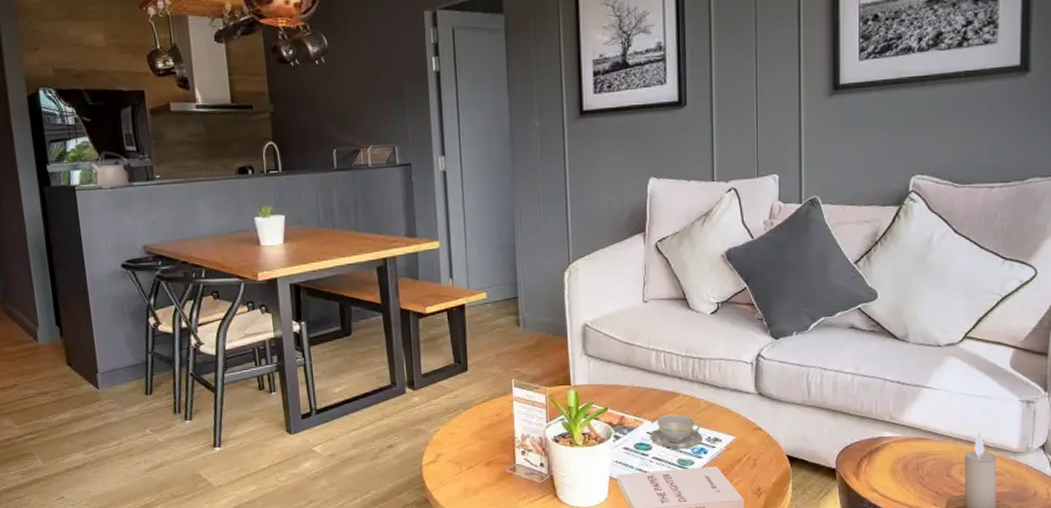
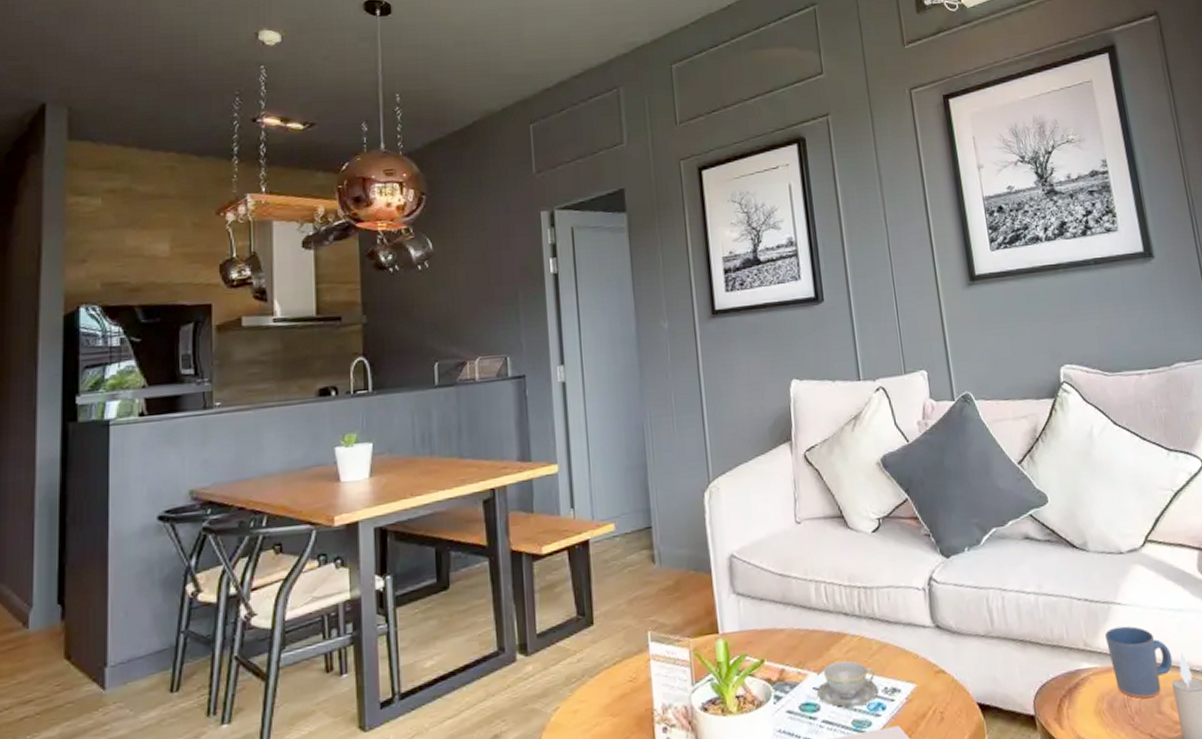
kettle: present [90,150,135,189] -> none [133,375,188,423]
mug: none [911,406,969,464] -> present [1105,626,1173,699]

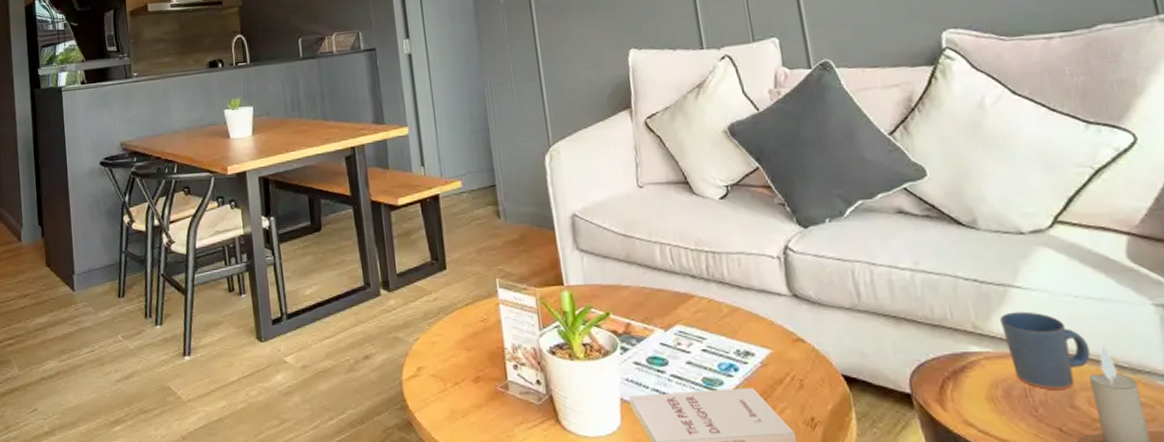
teacup: present [817,660,879,708] -> none [665,320,731,365]

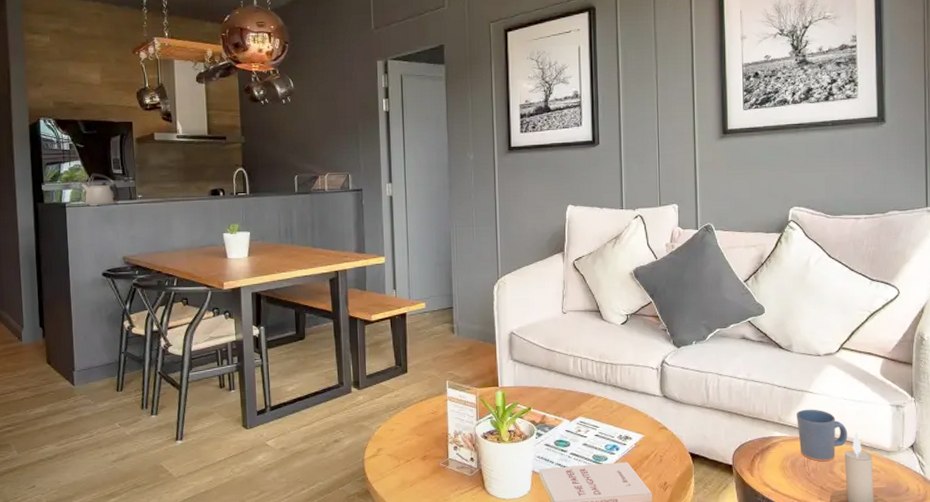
kettle: none [76,52,115,89] -> present [81,173,119,207]

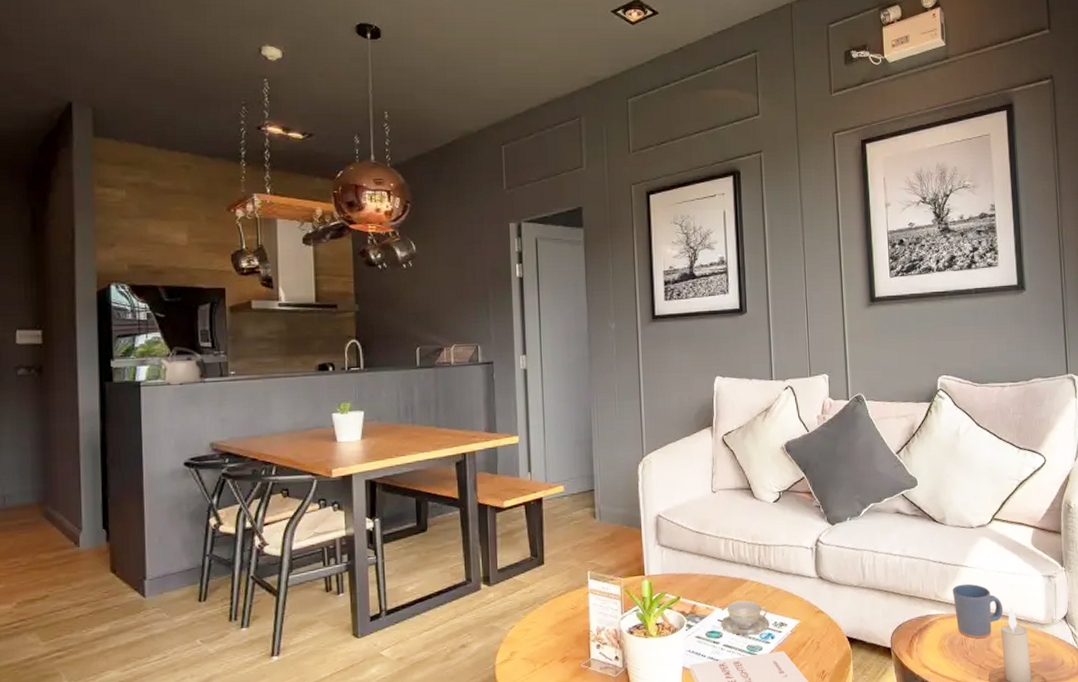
teacup: none [569,413,615,446] -> present [721,600,770,636]

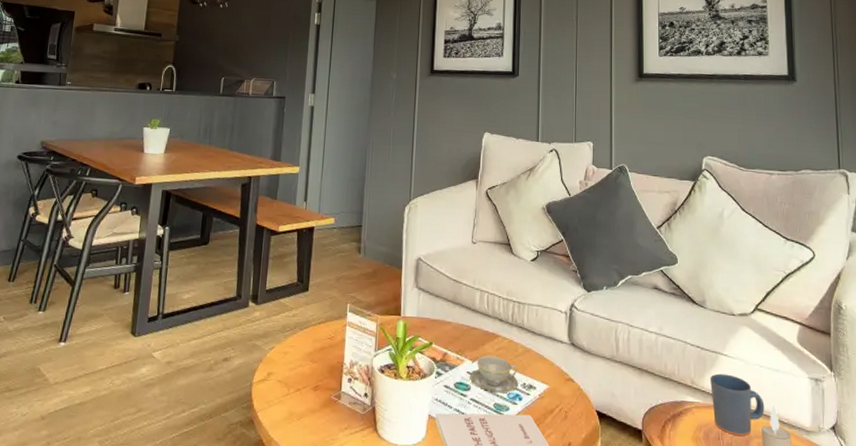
kettle: present [160,346,207,385] -> none [14,56,50,90]

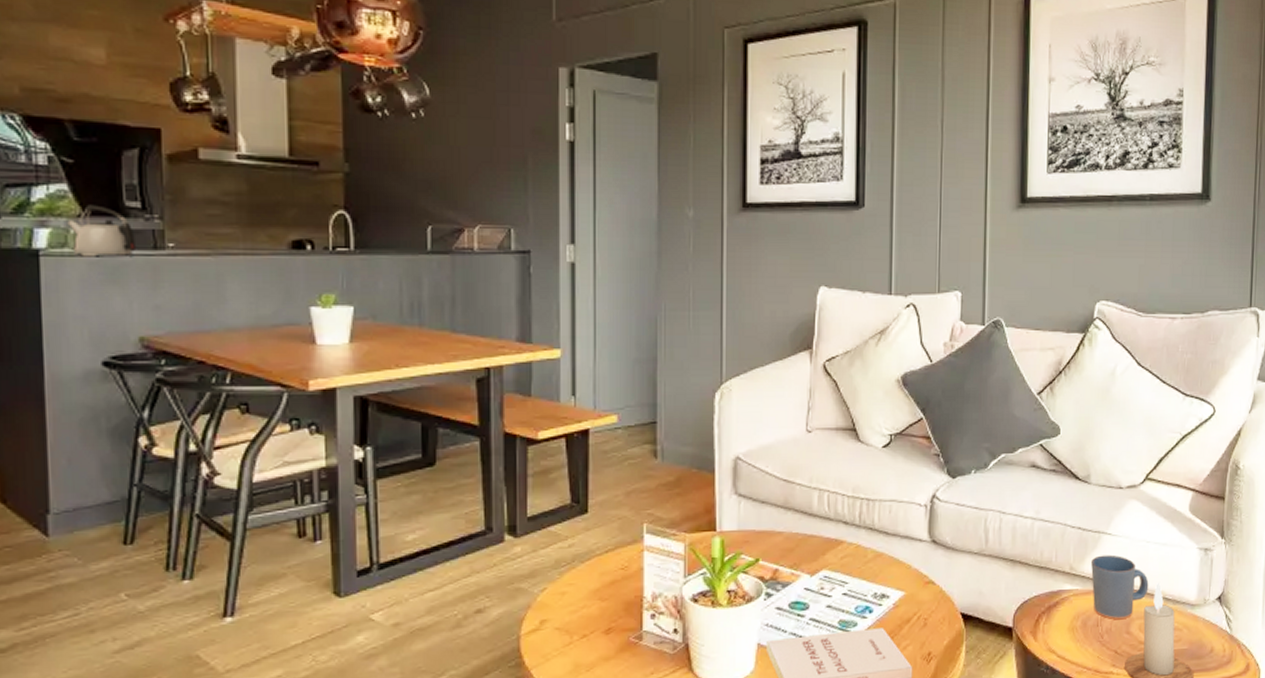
kettle: none [14,56,50,90] -> present [67,204,135,258]
teacup: present [470,355,518,394] -> none [808,565,868,609]

